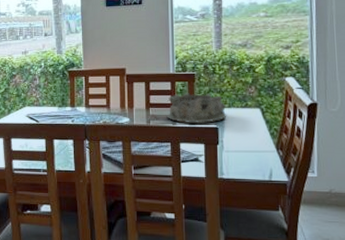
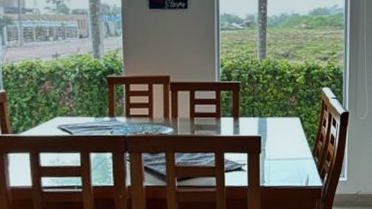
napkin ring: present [166,93,227,124] -> none [211,102,269,134]

